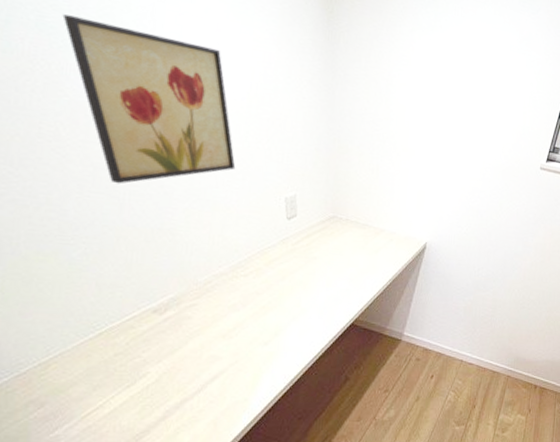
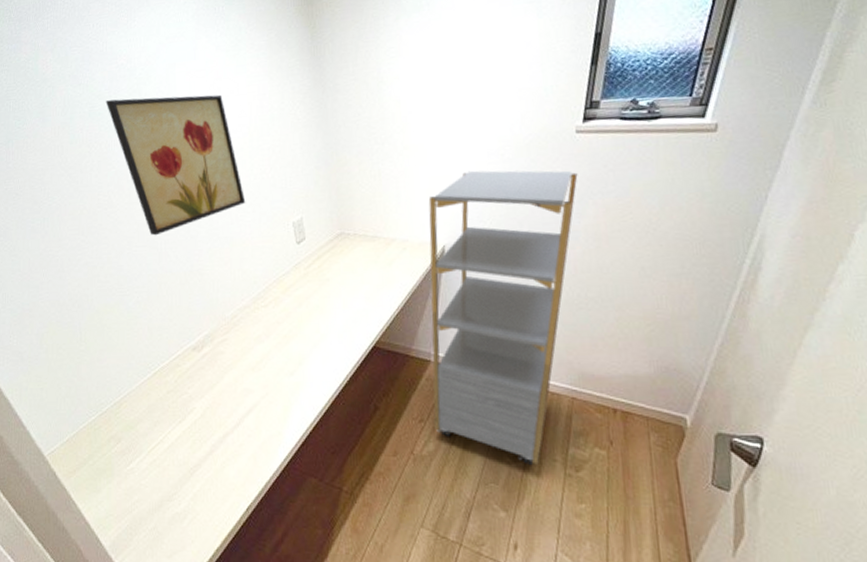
shelving unit: none [397,182,537,429] -> present [428,170,578,466]

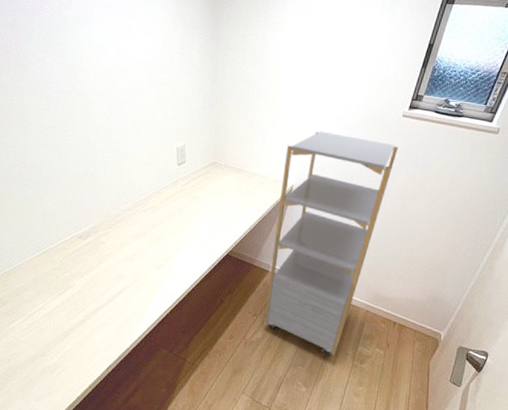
wall art: present [105,94,246,236] -> none [28,16,141,139]

